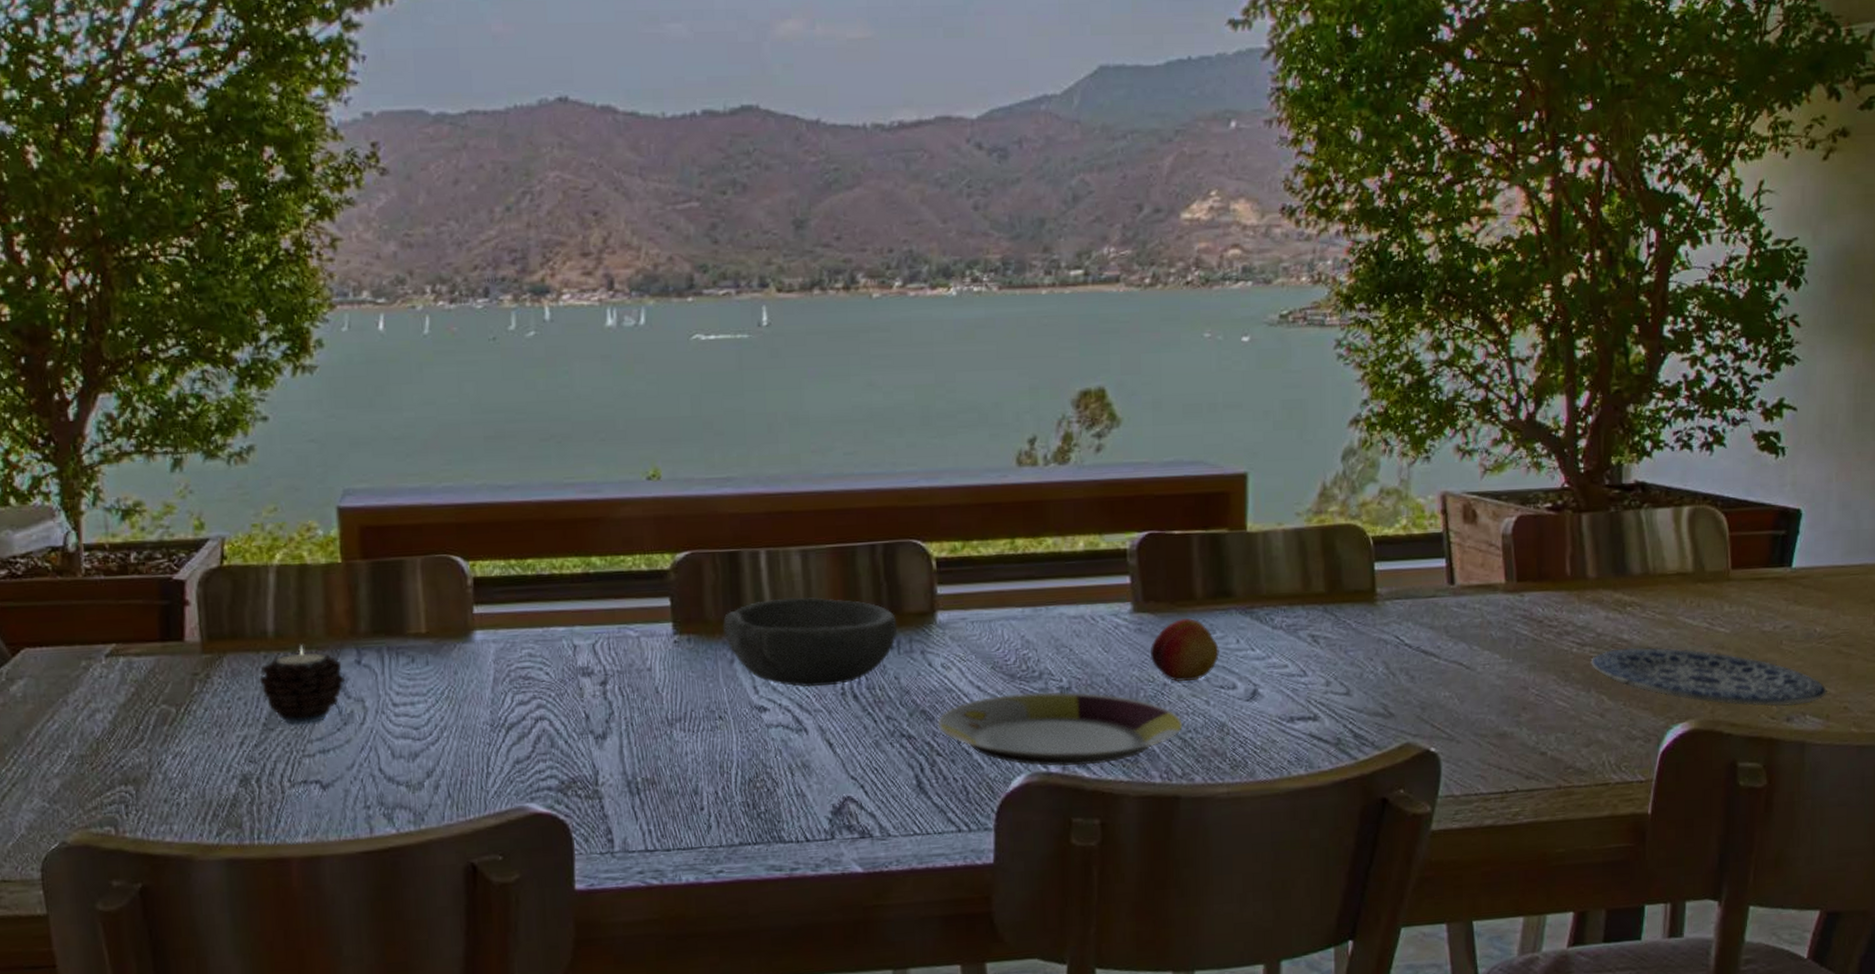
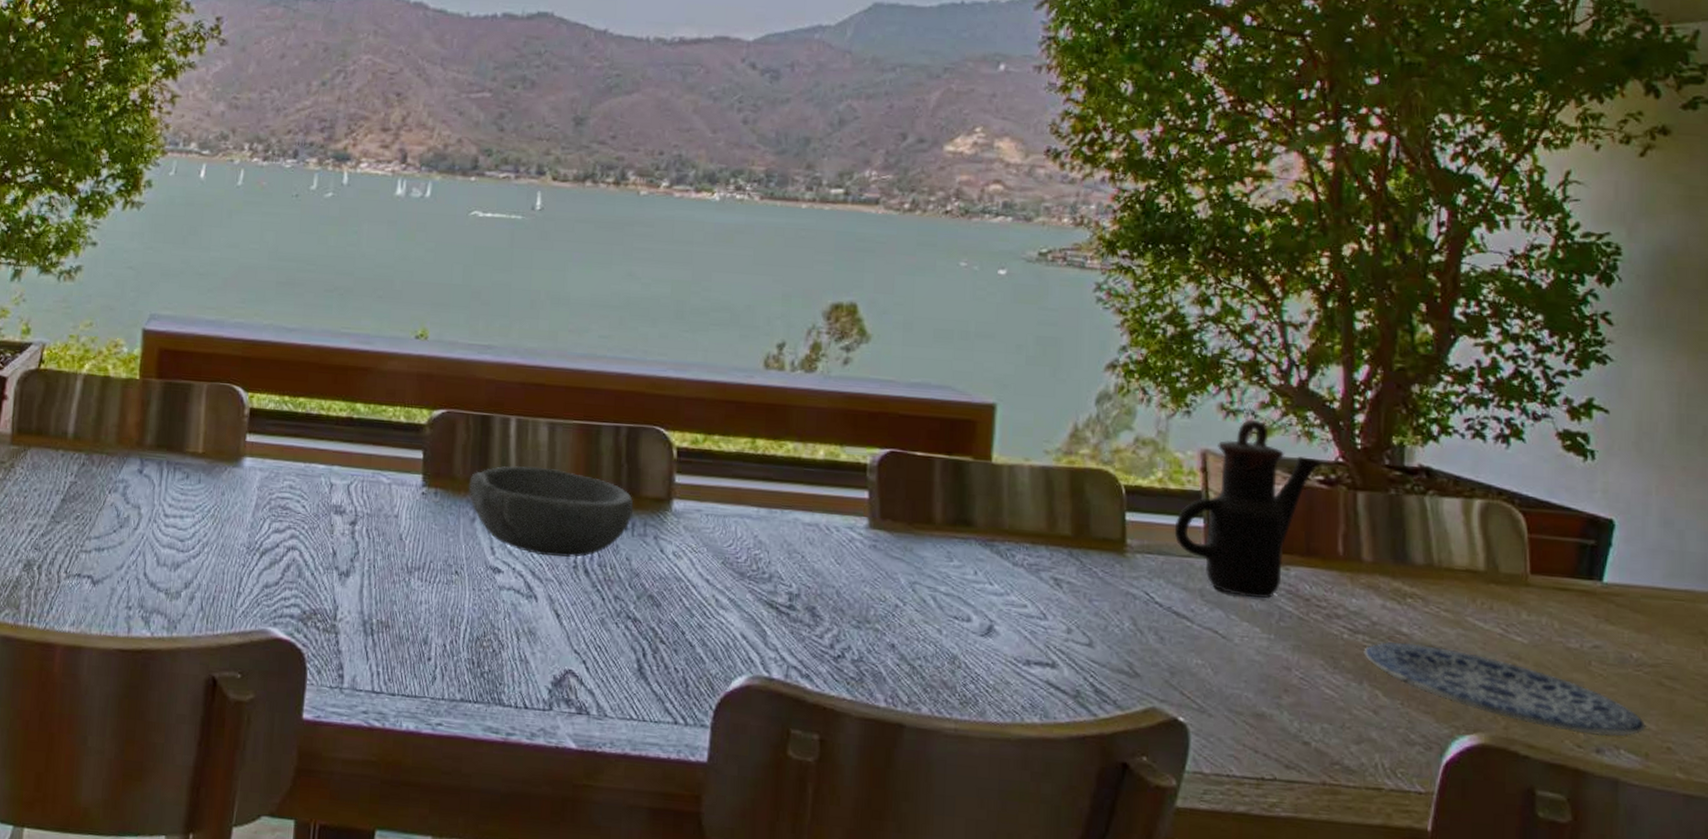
candle: present [258,645,345,726] -> none [53,449,127,523]
plate: present [937,691,1183,766] -> none [664,592,912,678]
fruit: present [1150,618,1219,682] -> none [883,541,956,606]
teapot: none [1419,457,1550,628] -> present [1174,419,1323,599]

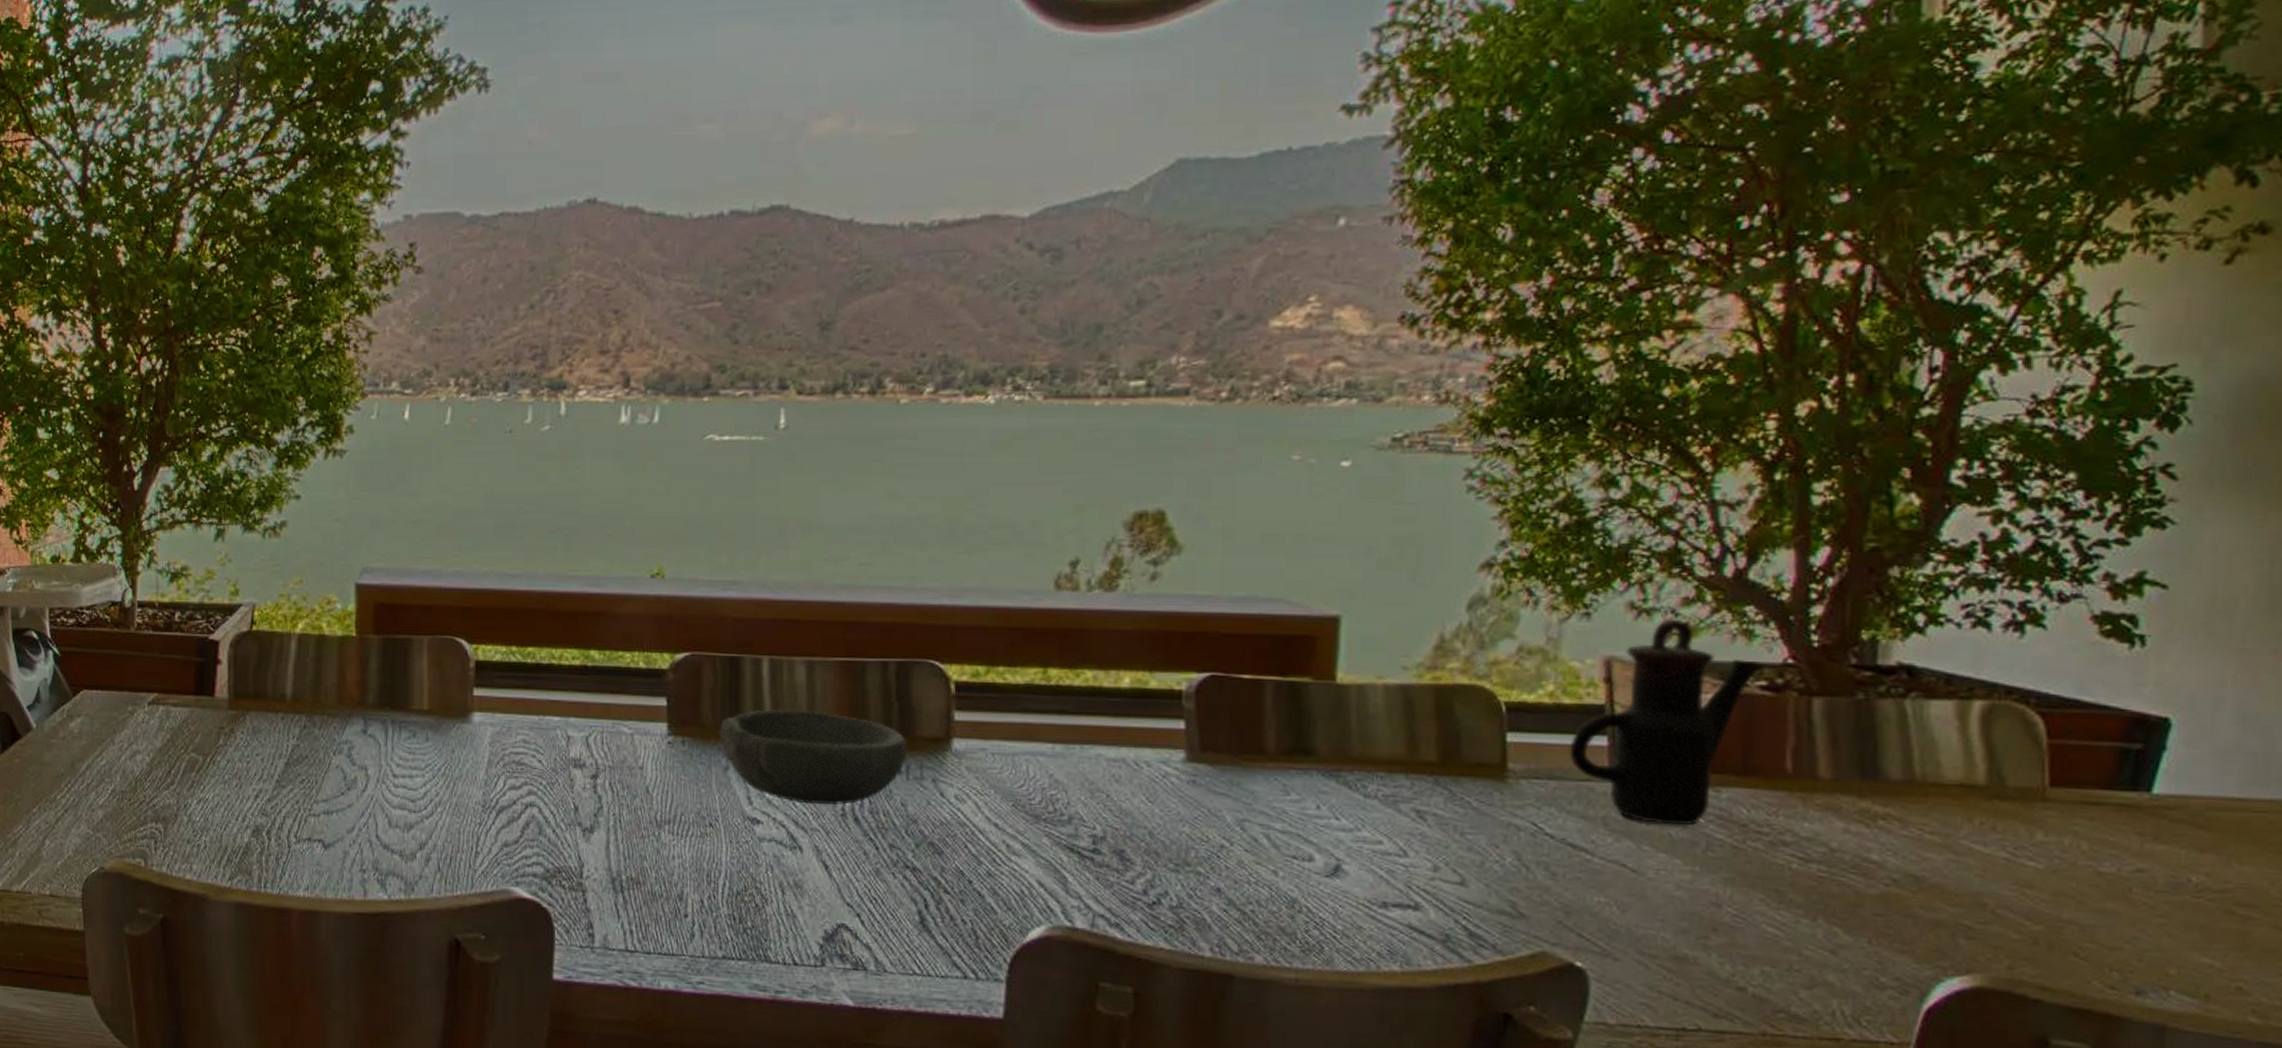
plate: present [1363,641,1646,737] -> none [1818,870,2207,976]

